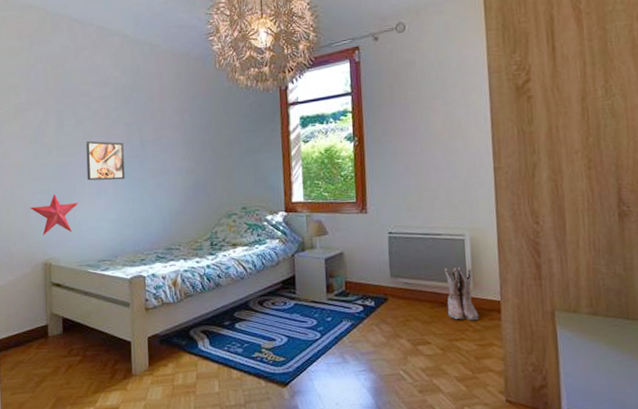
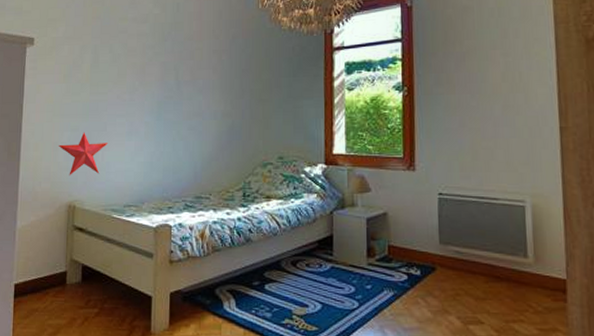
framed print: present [85,140,125,181] -> none [119,78,159,121]
boots: present [444,267,479,321] -> none [501,237,541,301]

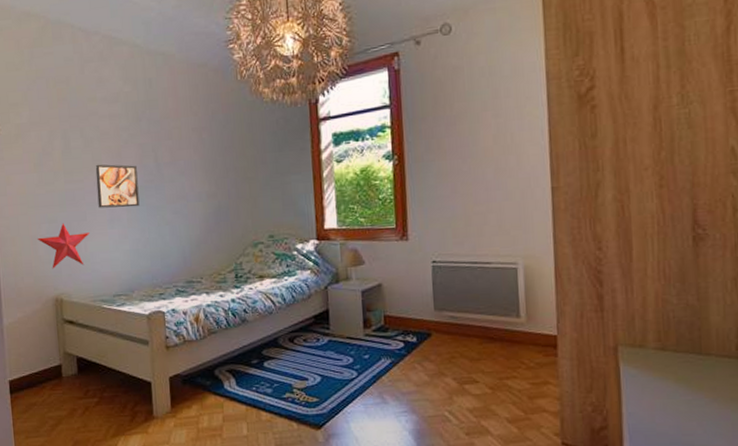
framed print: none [119,78,159,121] -> present [95,164,140,208]

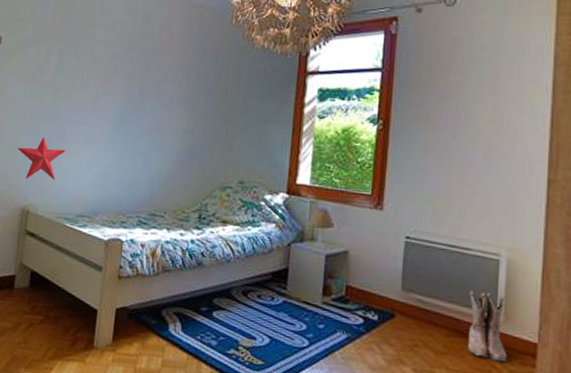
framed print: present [95,164,140,208] -> none [79,85,123,132]
boots: none [494,299,533,358] -> present [467,291,508,363]

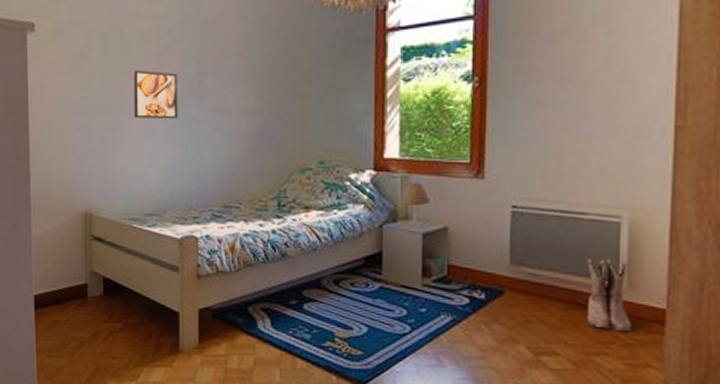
decorative star: present [17,136,66,181] -> none [70,132,123,180]
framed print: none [79,85,123,132] -> present [133,69,179,119]

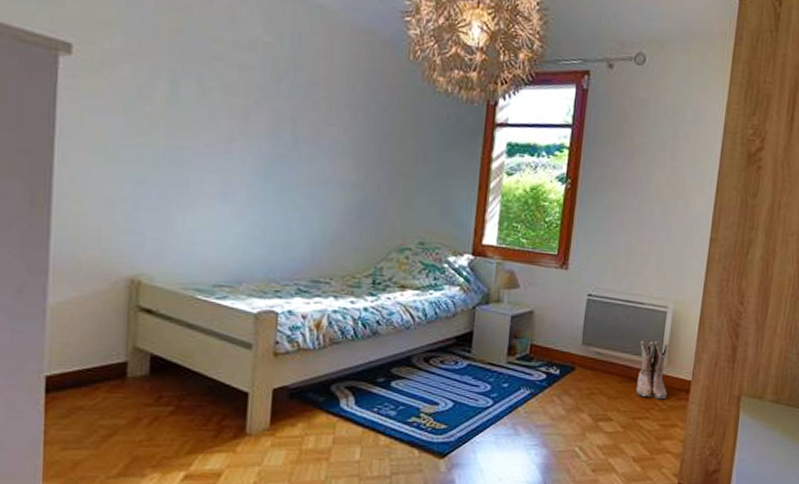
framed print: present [133,69,179,119] -> none [208,122,269,184]

